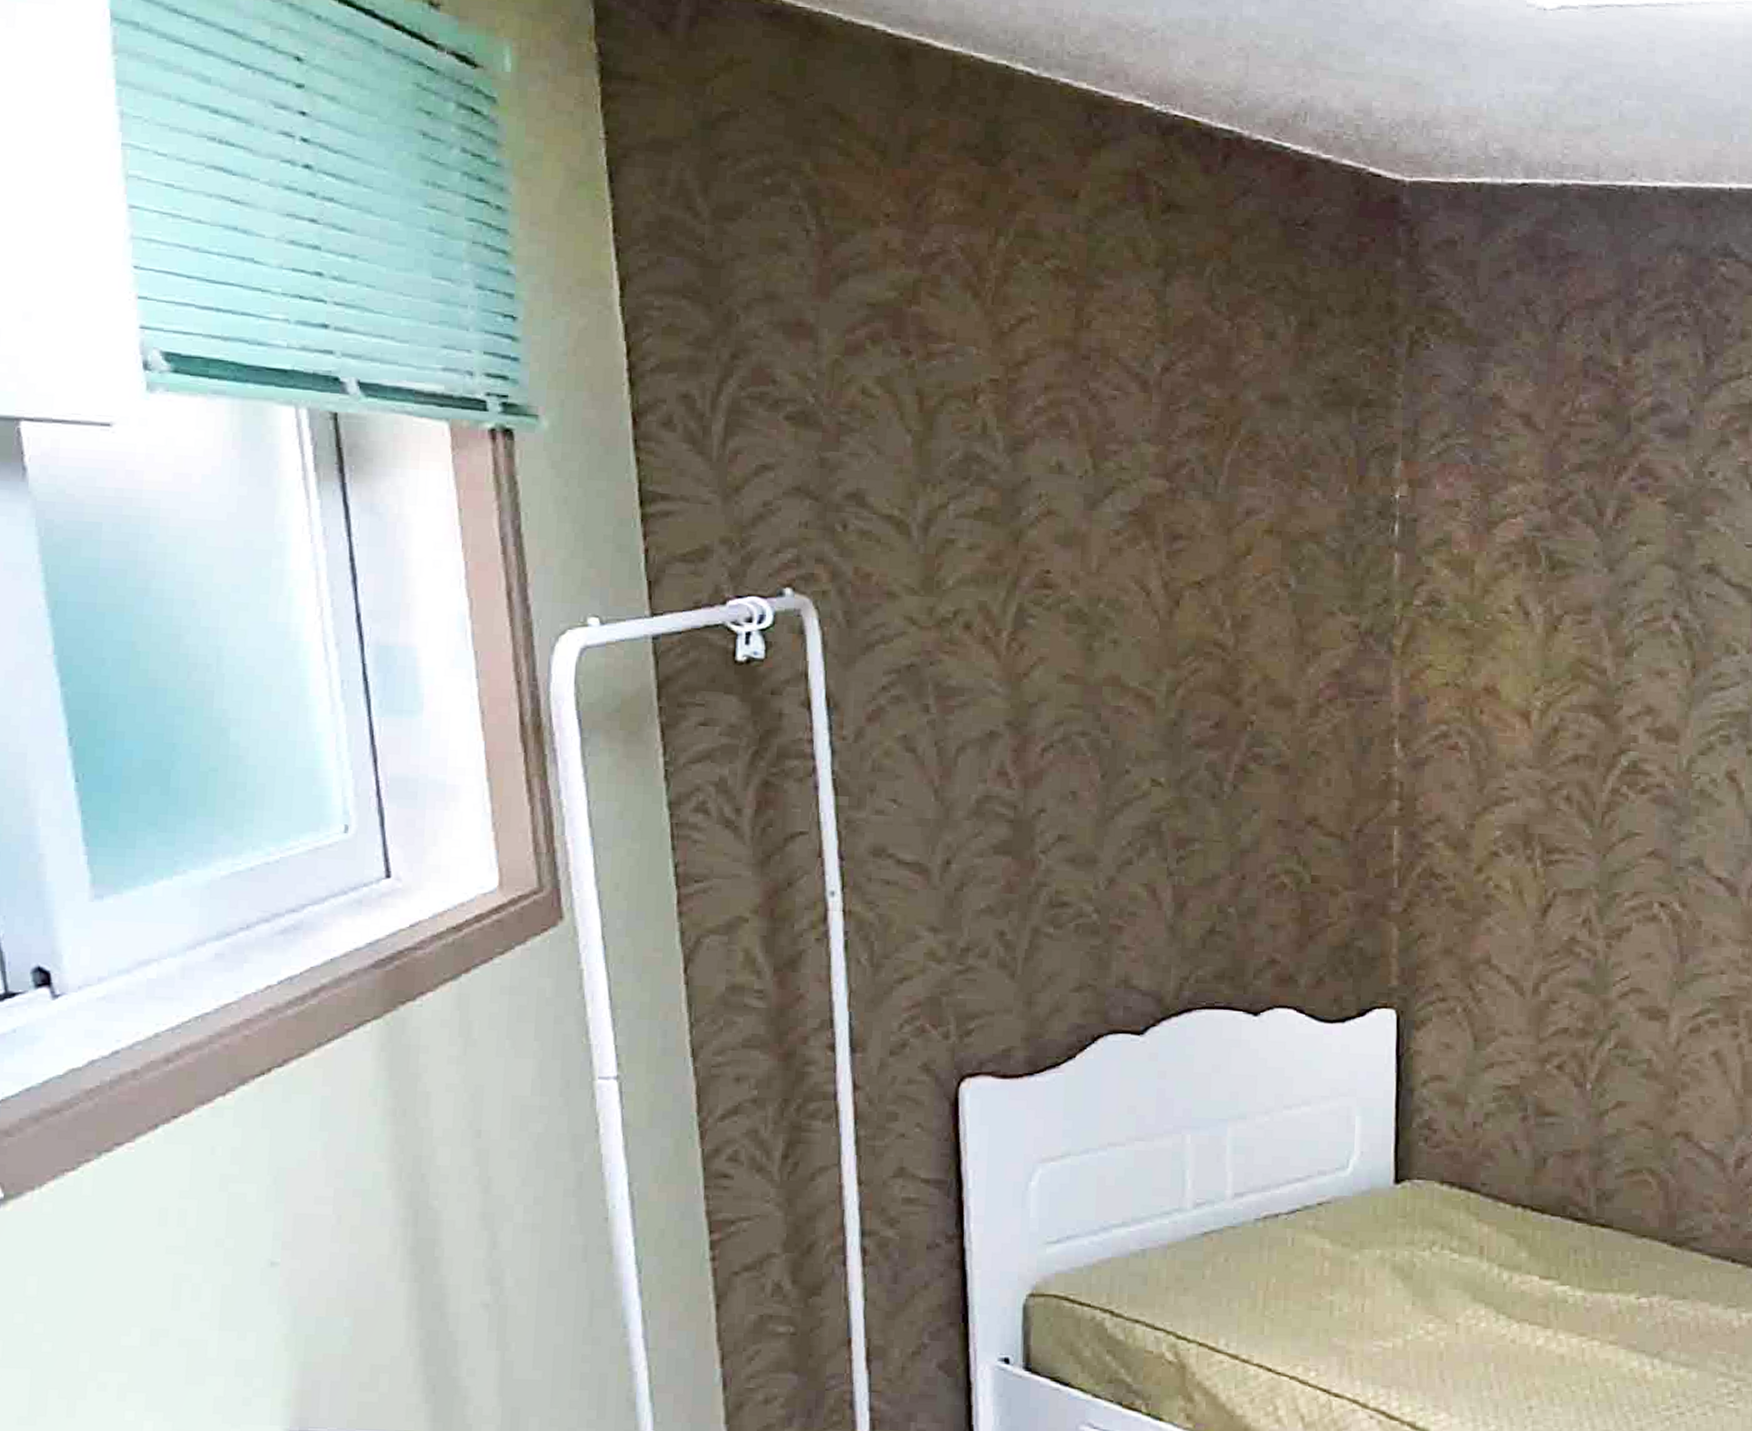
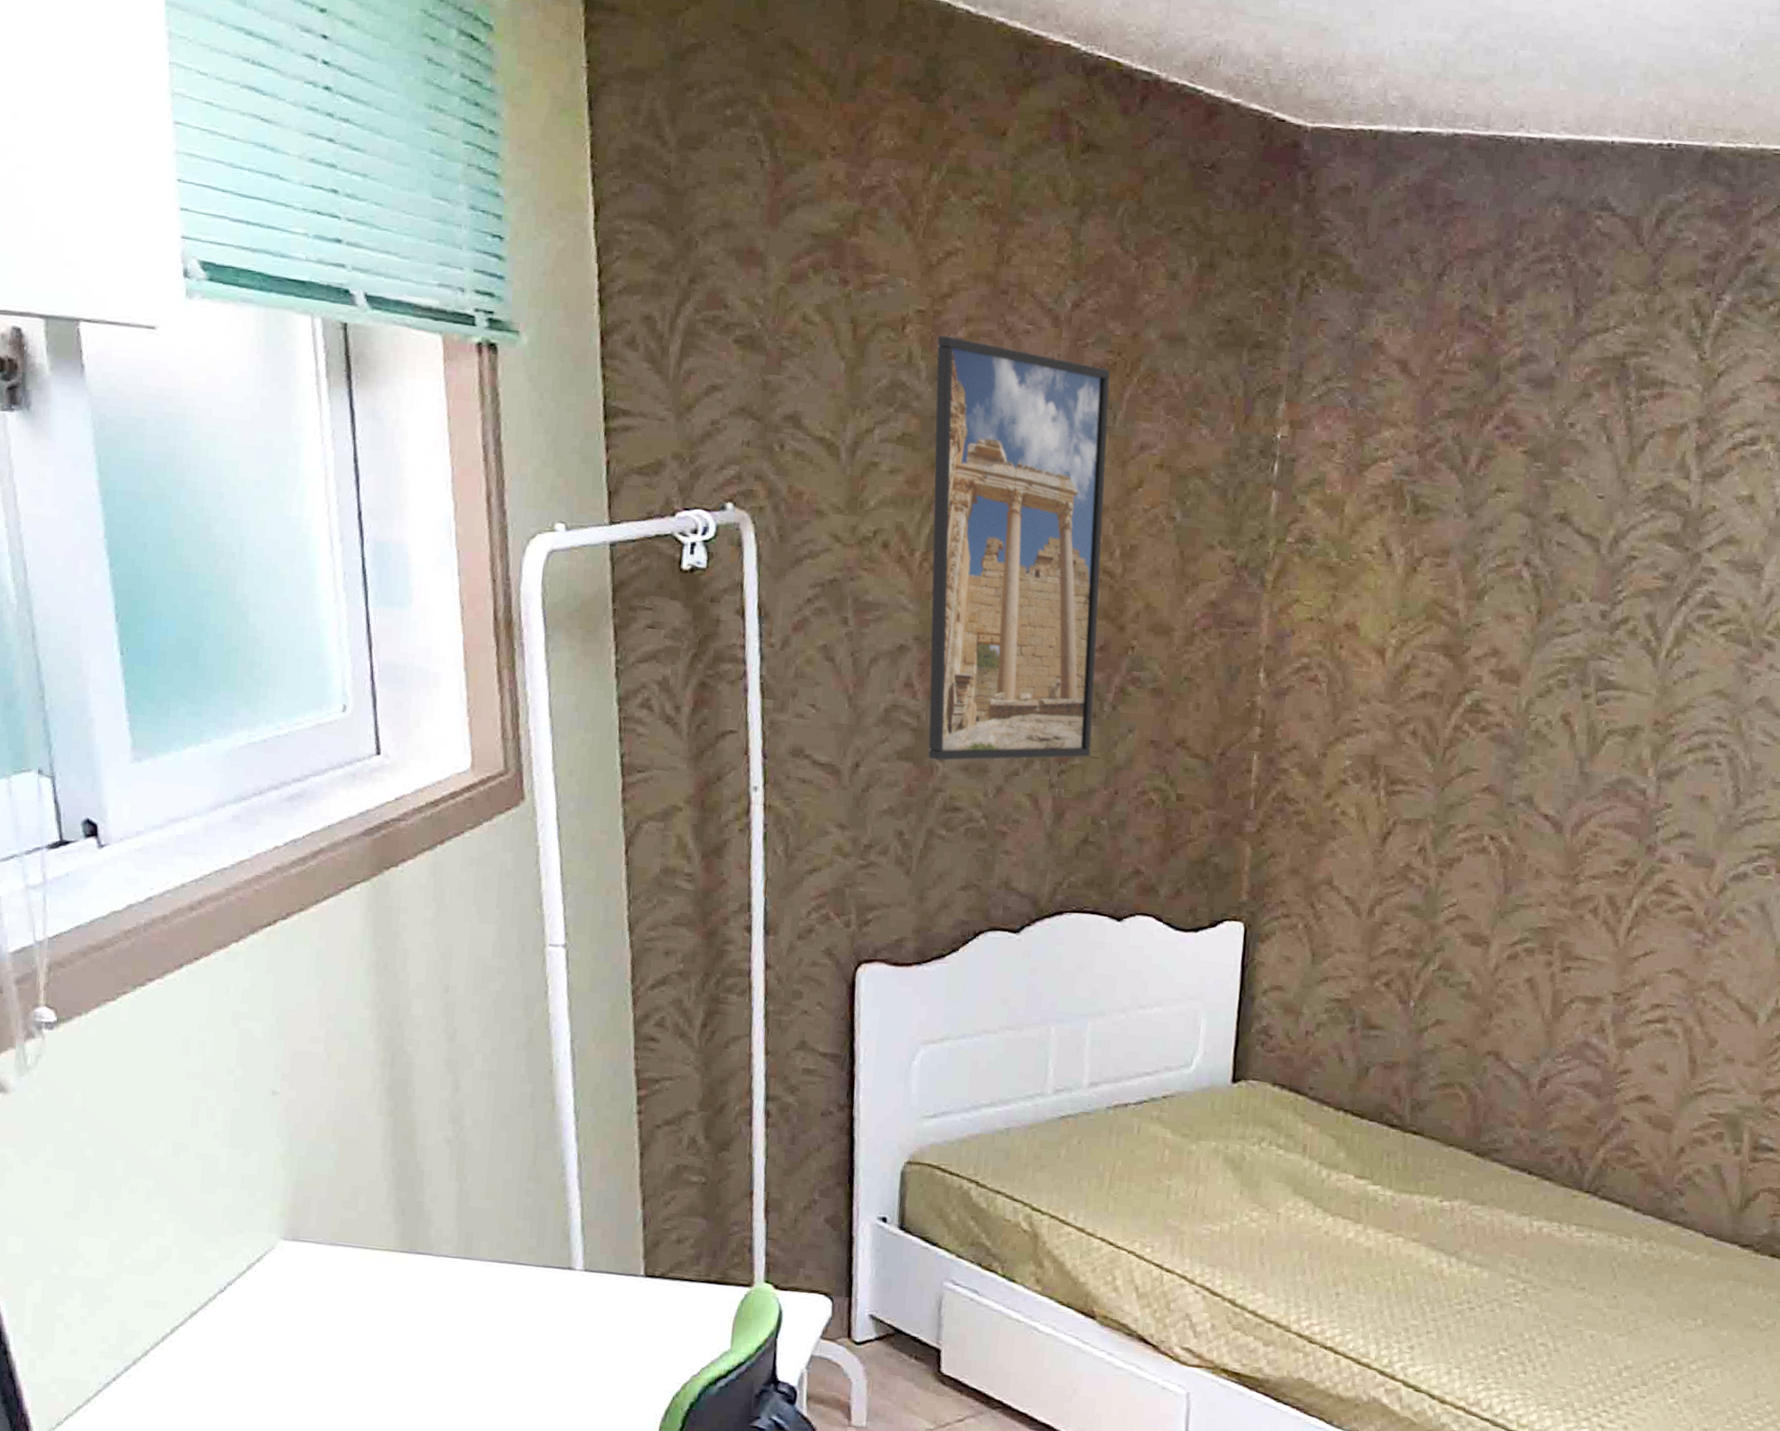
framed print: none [1014,404,1212,853] -> present [928,335,1110,761]

